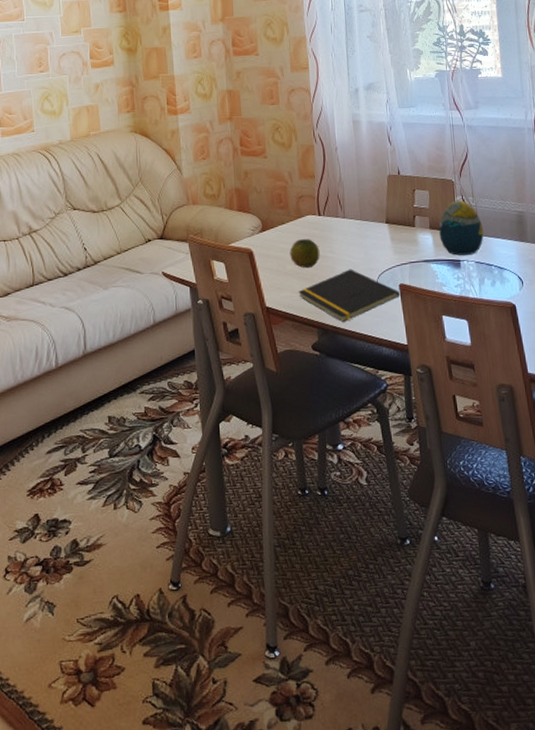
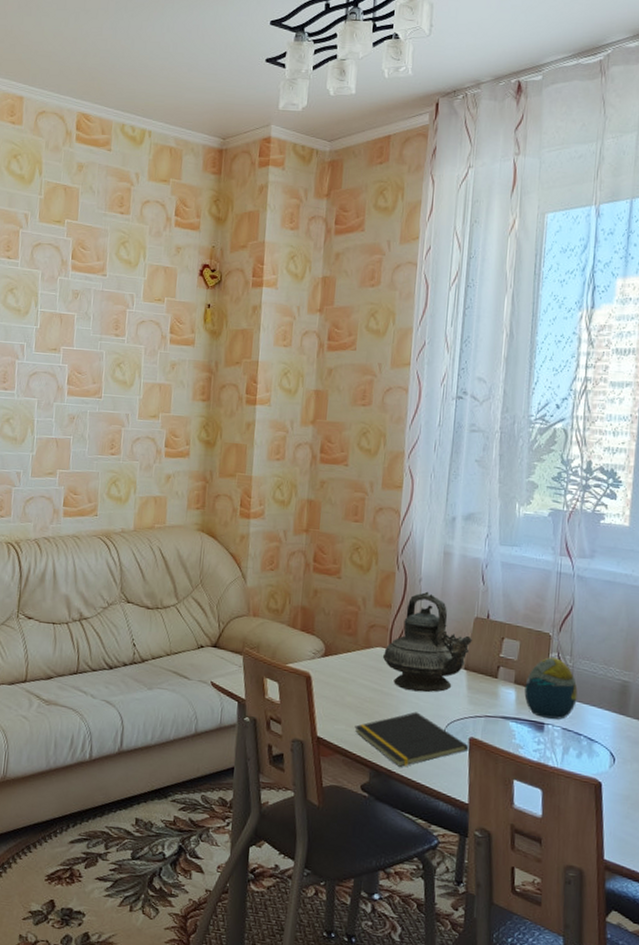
fruit: present [290,239,320,268] -> none [351,671,385,703]
teapot: none [313,158,388,251] -> present [382,591,472,693]

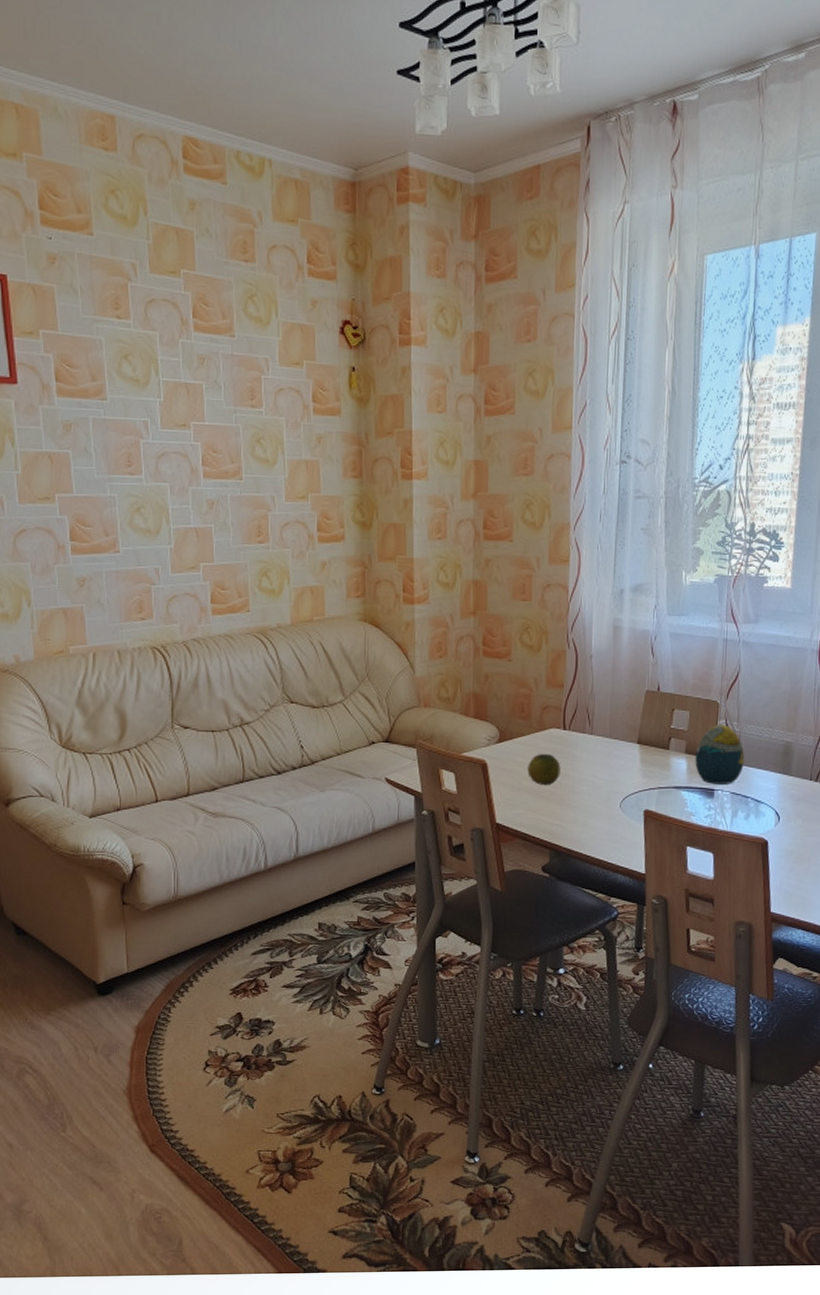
fruit: none [351,671,385,703] -> present [527,754,561,785]
notepad: present [354,712,469,767] -> none [533,790,644,845]
teapot: present [382,591,472,693] -> none [557,668,644,770]

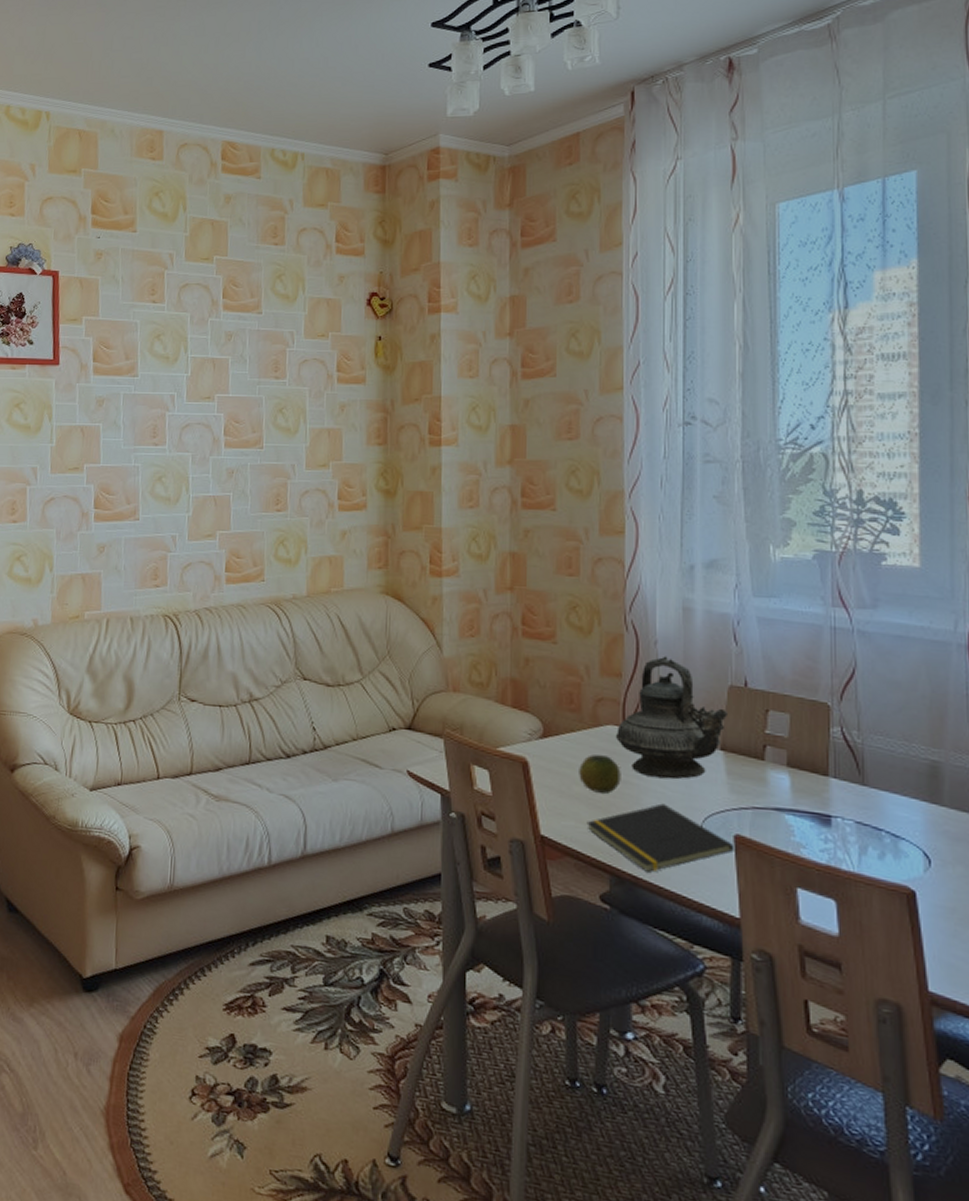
notepad: none [533,790,644,845] -> present [586,803,735,873]
teapot: none [557,668,644,770] -> present [615,656,727,780]
decorative egg: present [695,725,745,784] -> none [801,733,872,811]

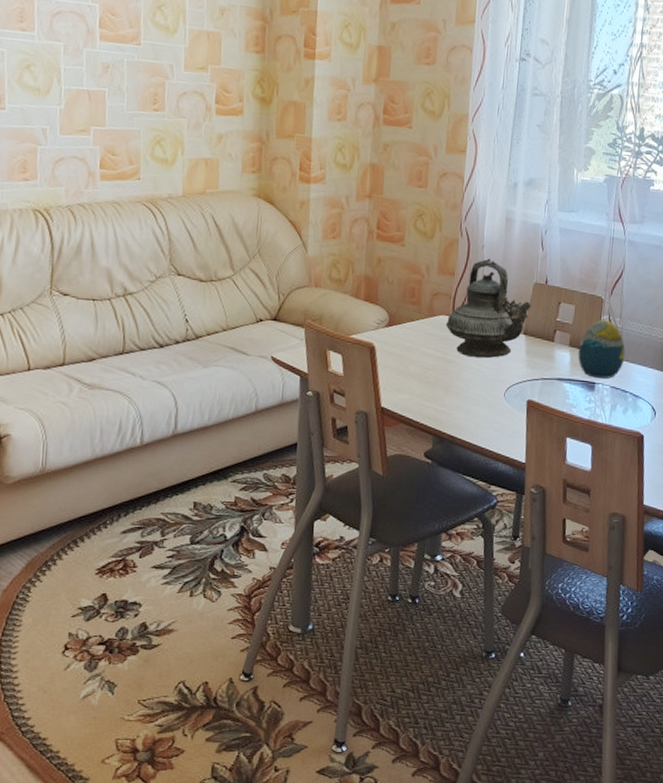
fruit: present [579,755,621,794] -> none [415,340,448,371]
notepad: present [586,803,735,873] -> none [418,378,527,432]
decorative egg: none [801,733,872,811] -> present [578,320,626,379]

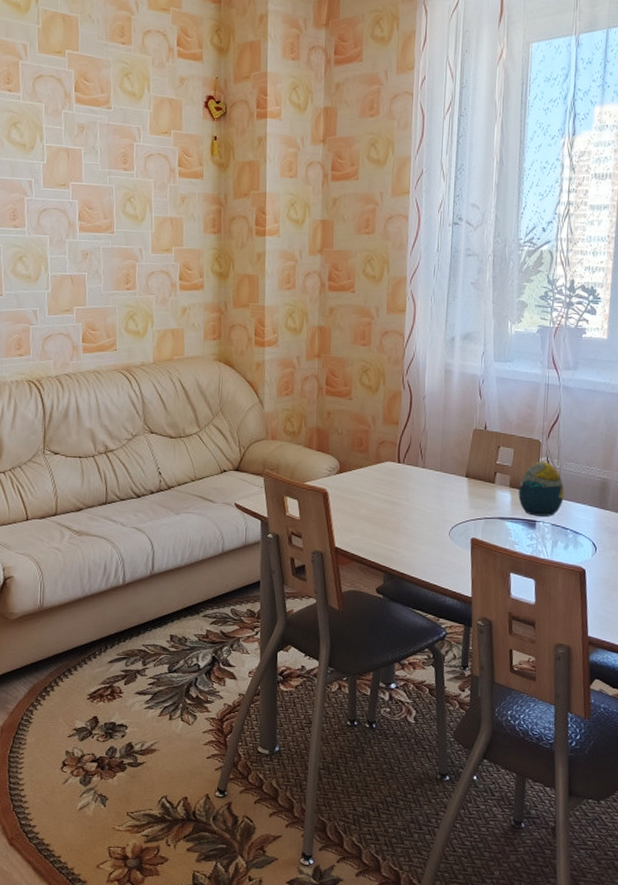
teapot: present [445,258,531,359] -> none [392,407,472,501]

